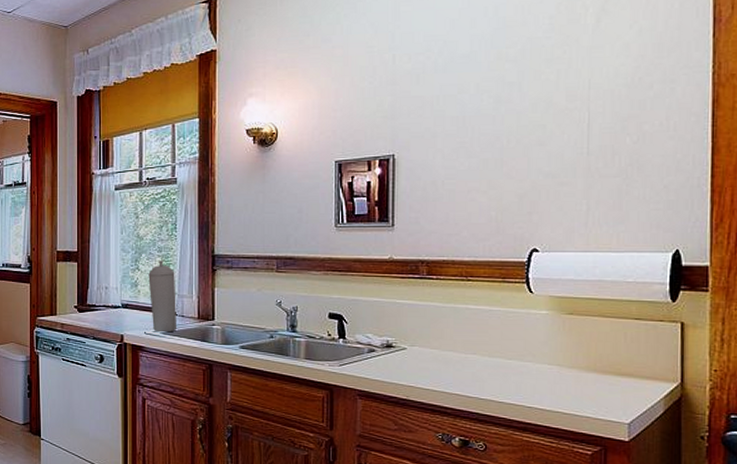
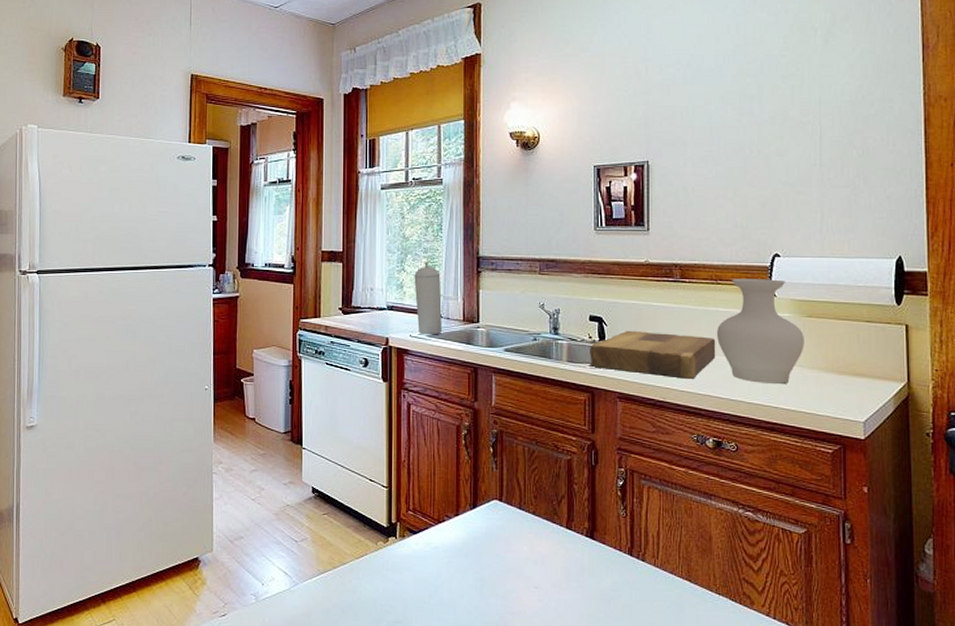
cutting board: none [329,327,465,377] -> present [590,330,716,379]
vase: none [465,275,564,384] -> present [716,279,804,385]

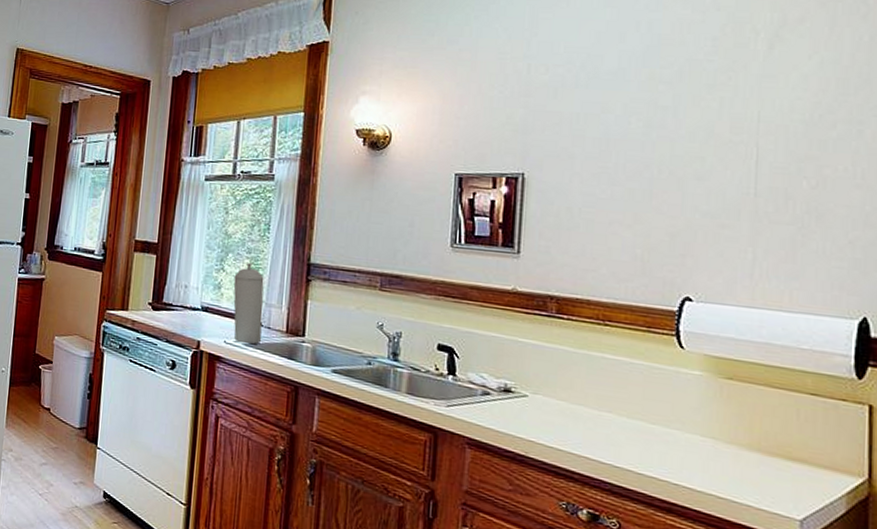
cutting board: present [590,330,716,379] -> none [434,366,599,435]
vase: present [716,279,804,385] -> none [599,321,721,457]

